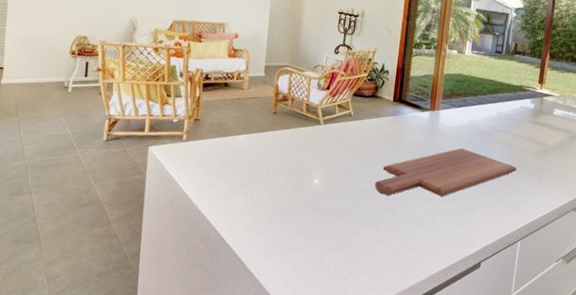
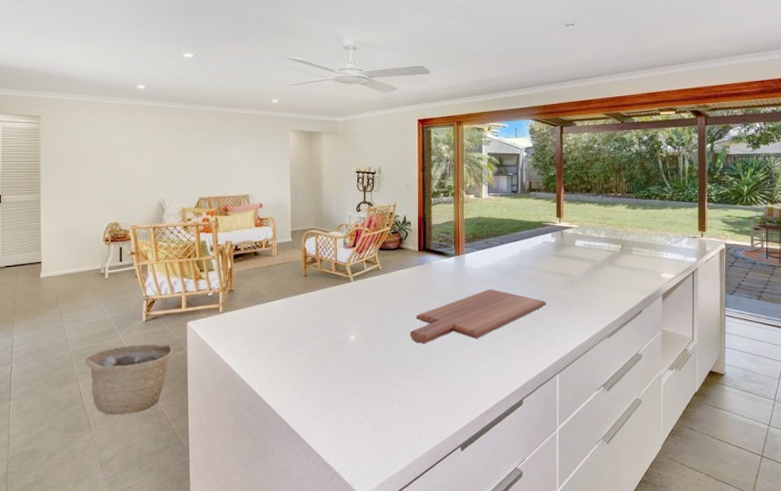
basket: none [40,163,132,232] -> present [85,344,173,415]

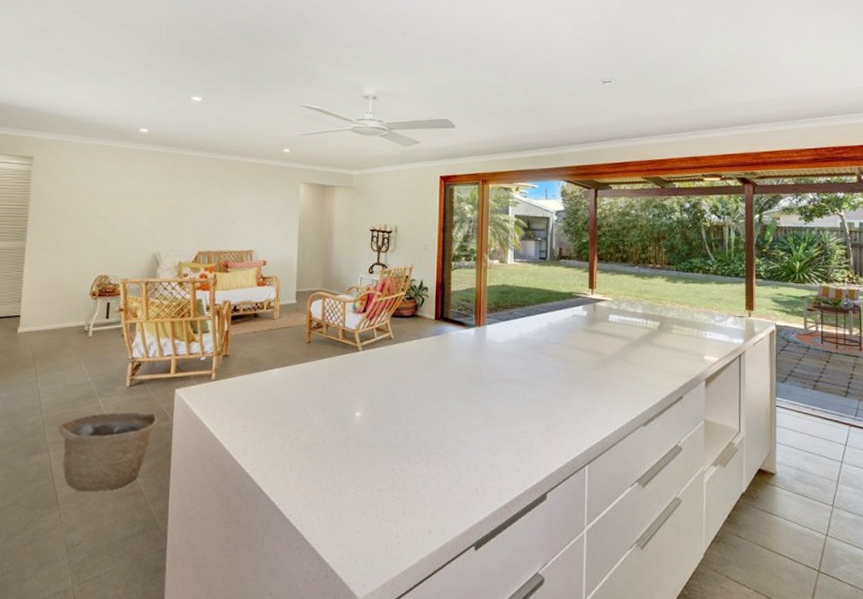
cutting board: present [409,288,546,343] -> none [421,365,575,424]

